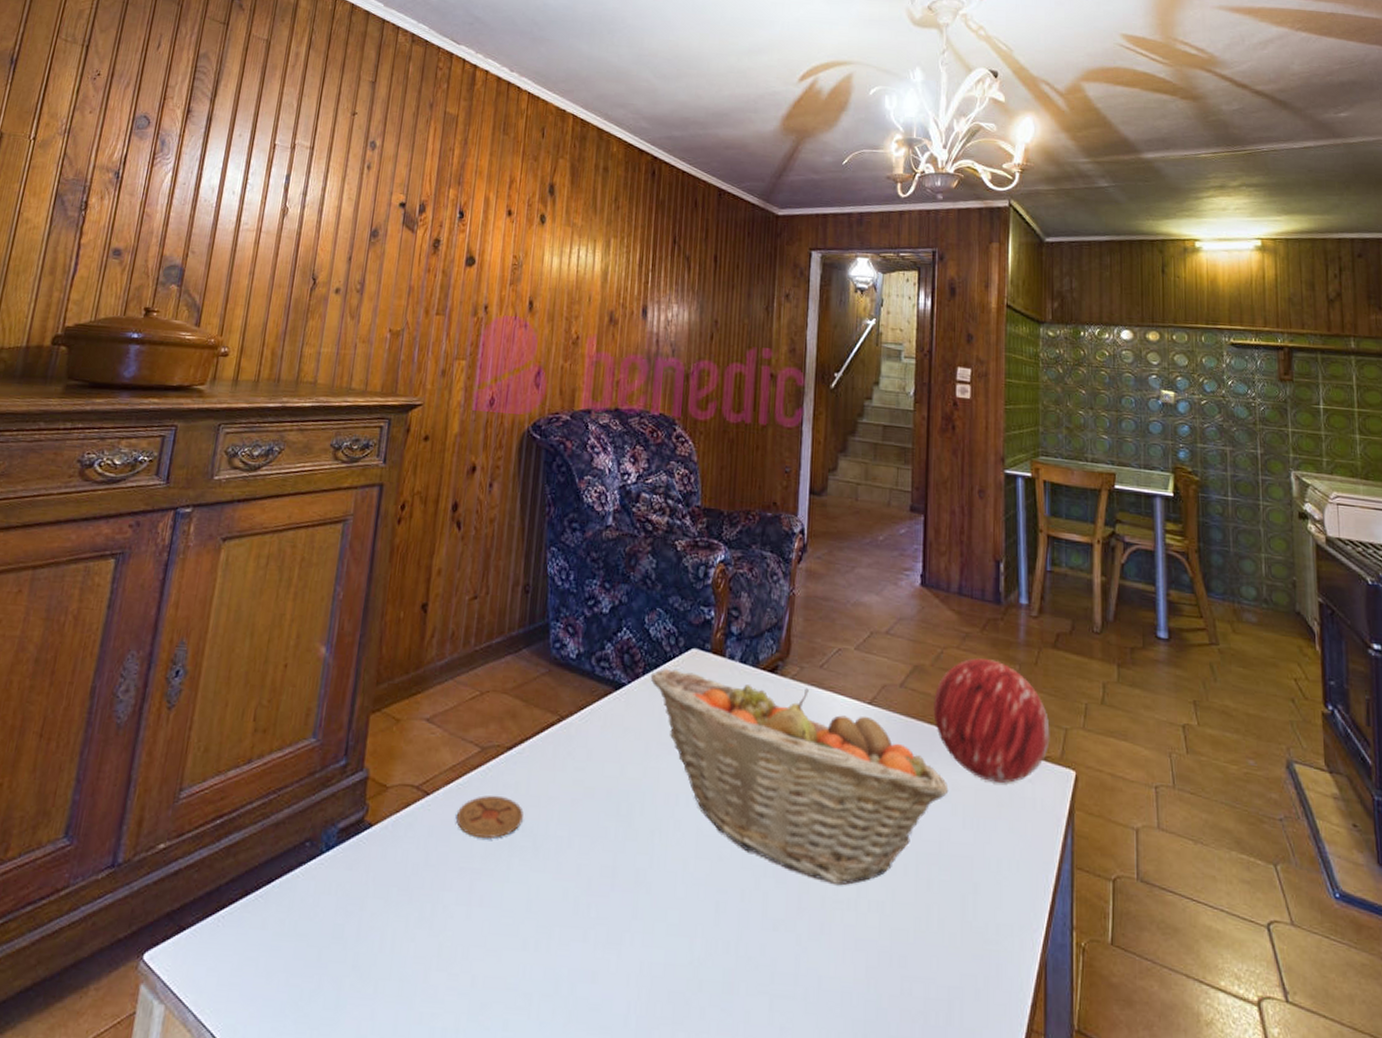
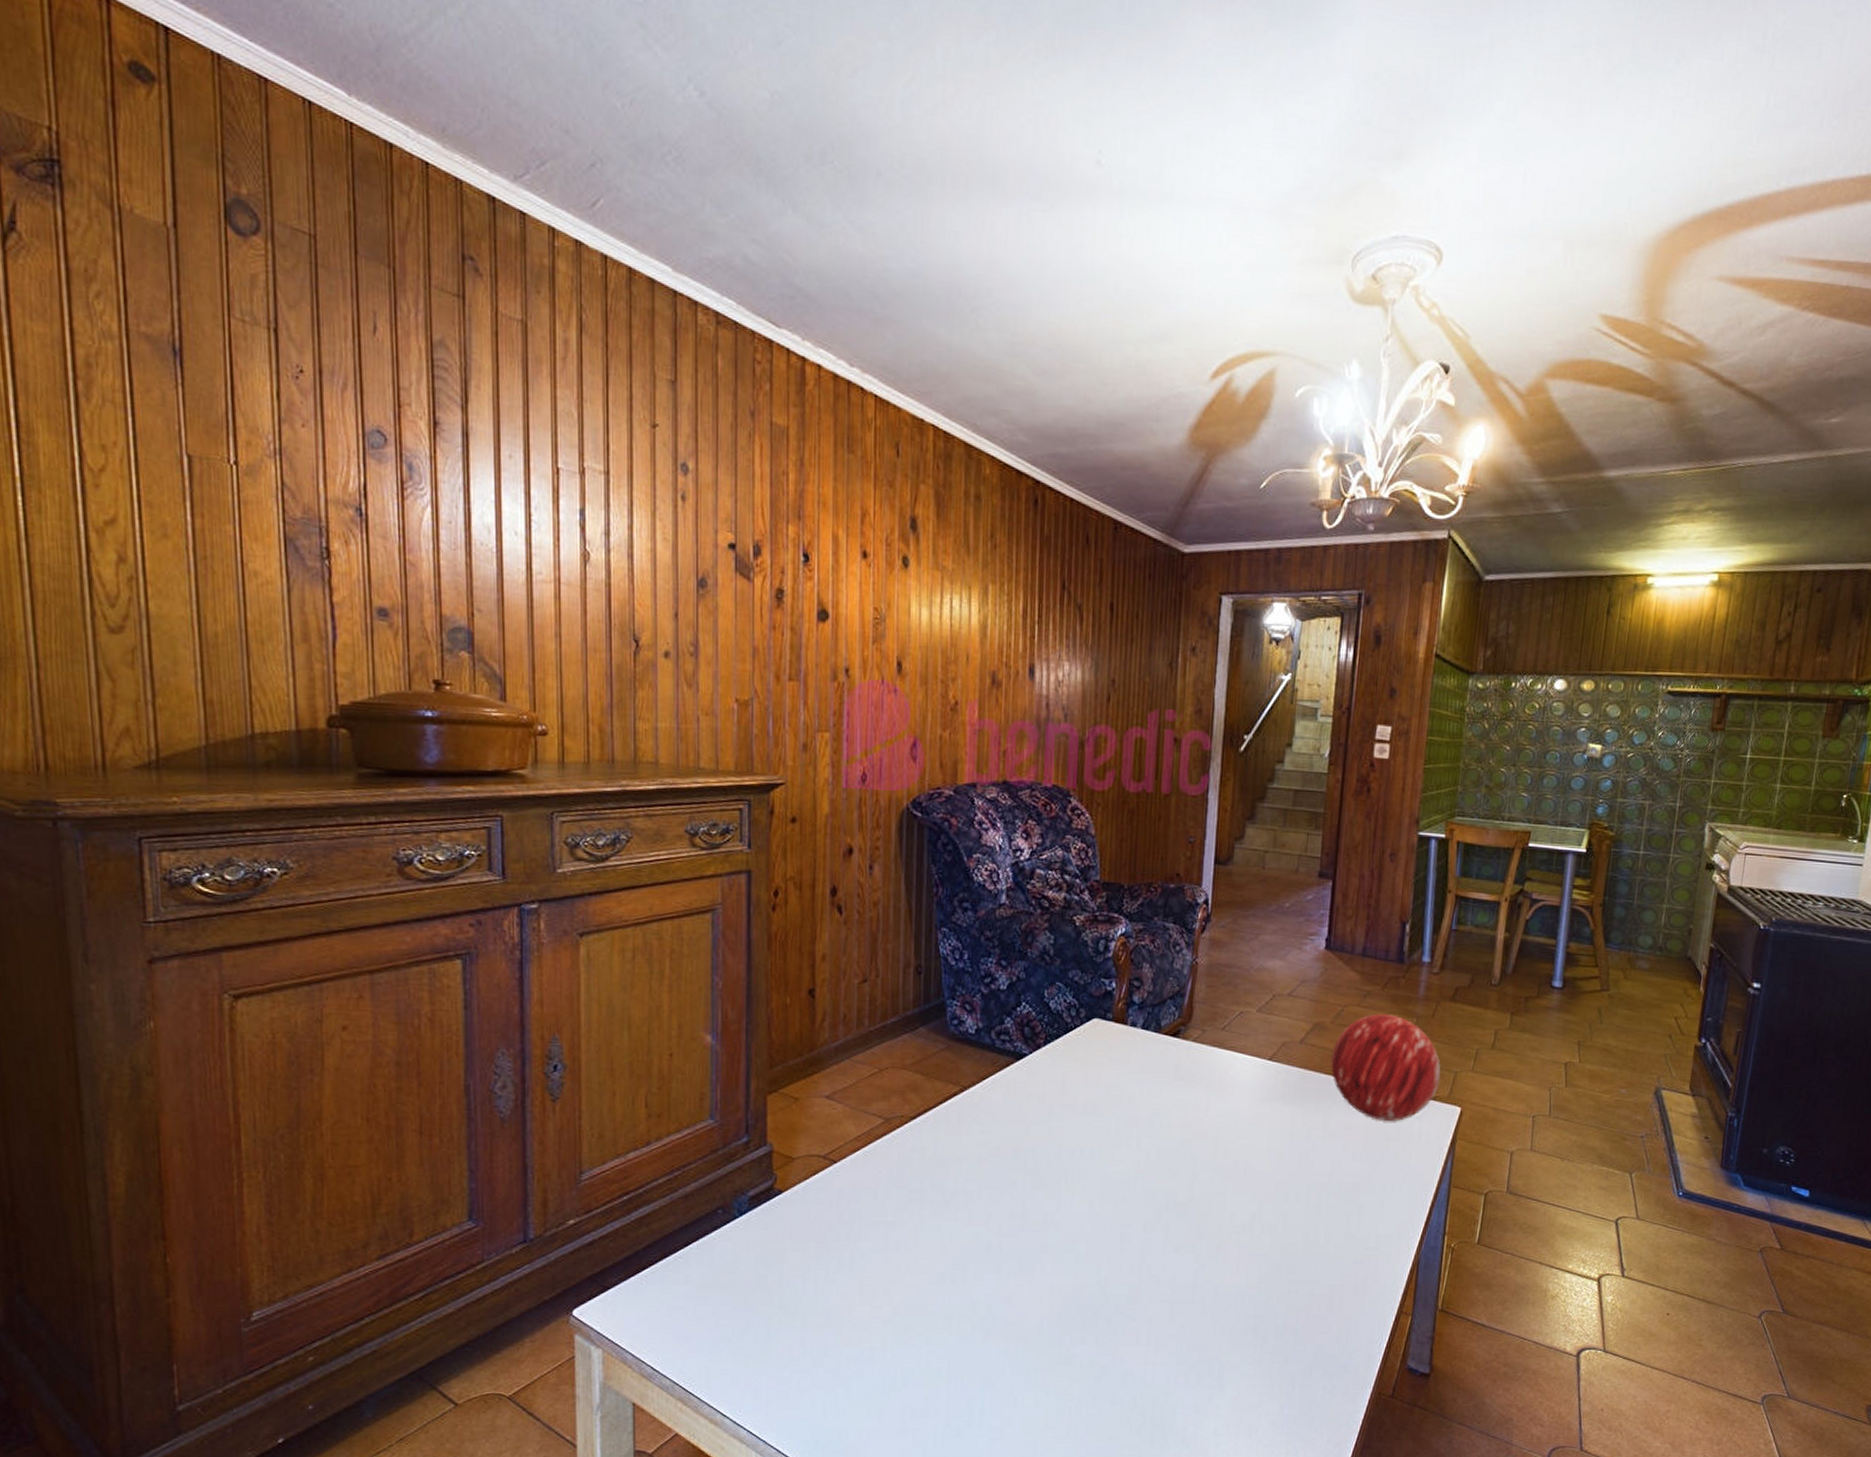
coaster: present [456,795,524,840] -> none [866,1159,932,1197]
fruit basket: present [650,669,949,885] -> none [1052,1039,1341,1213]

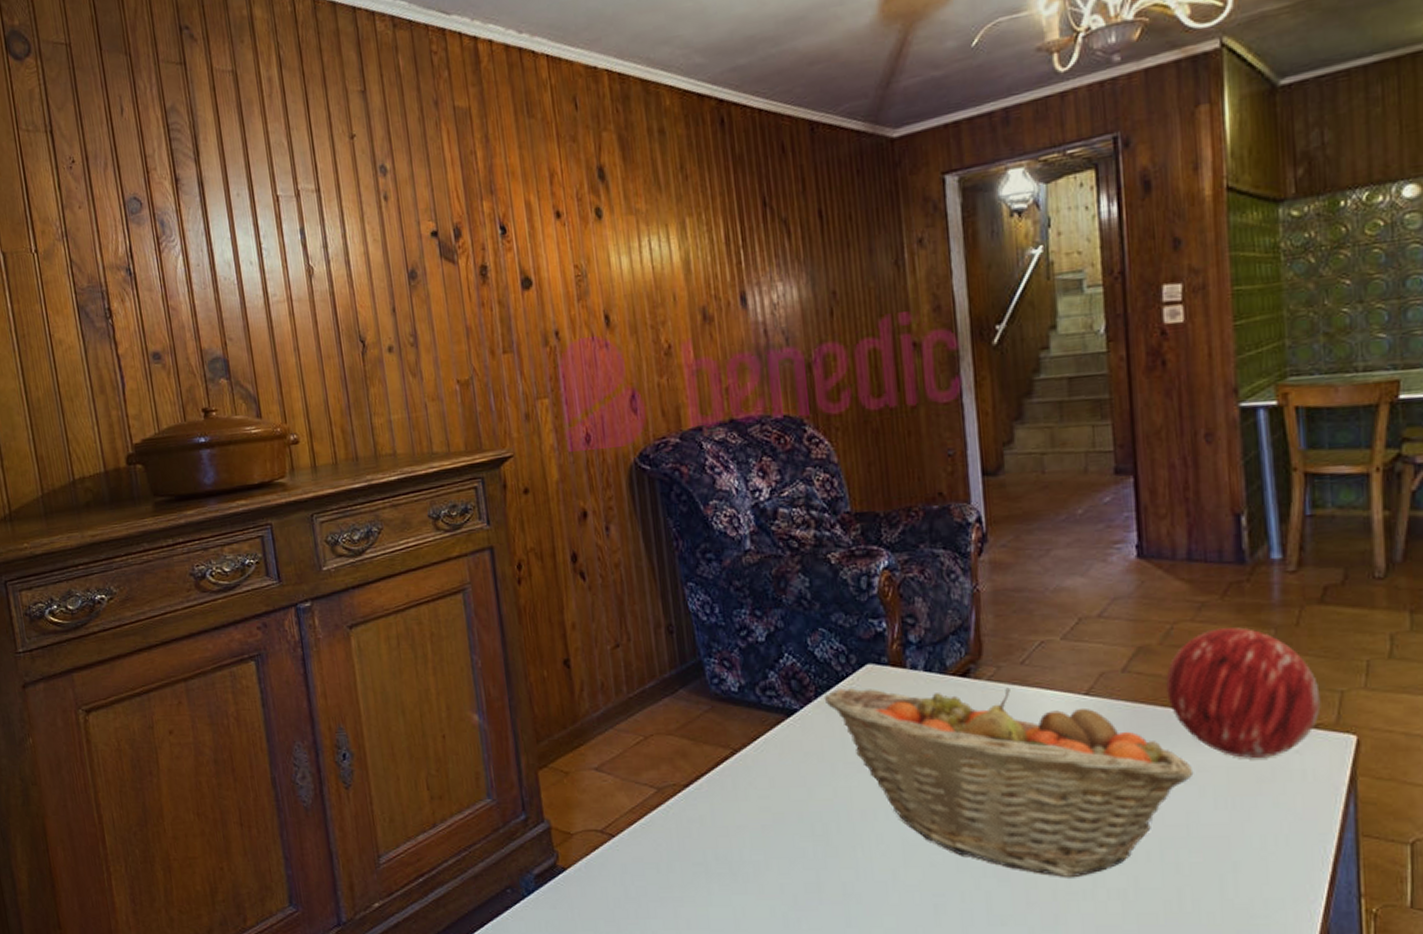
fruit basket: none [1052,1039,1341,1213] -> present [824,687,1194,877]

